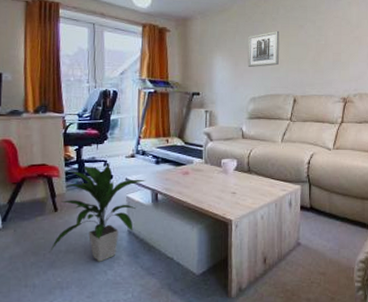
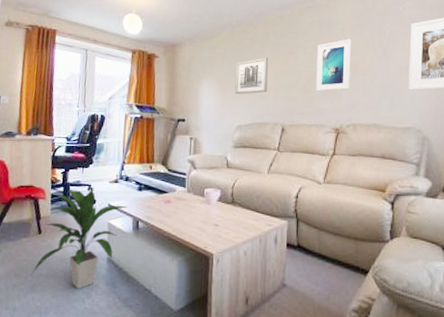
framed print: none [325,13,358,63] -> present [316,39,352,92]

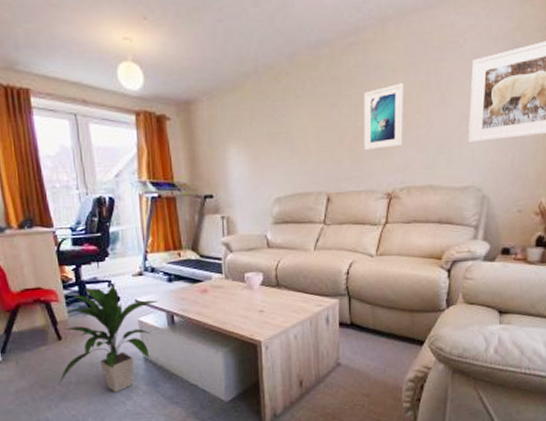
wall art: present [234,57,269,95] -> none [268,111,307,161]

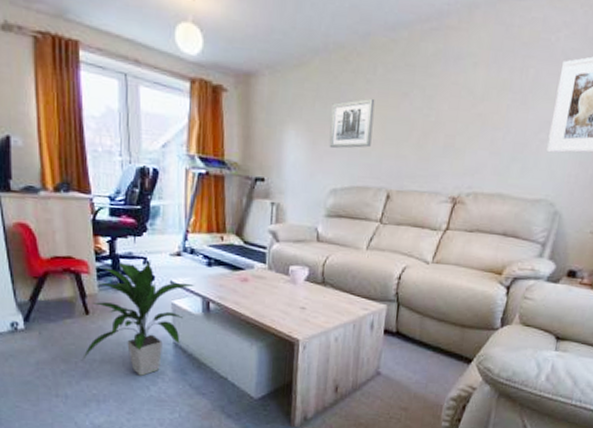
wall art: none [268,111,307,161] -> present [329,98,375,149]
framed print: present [364,83,405,151] -> none [433,78,485,149]

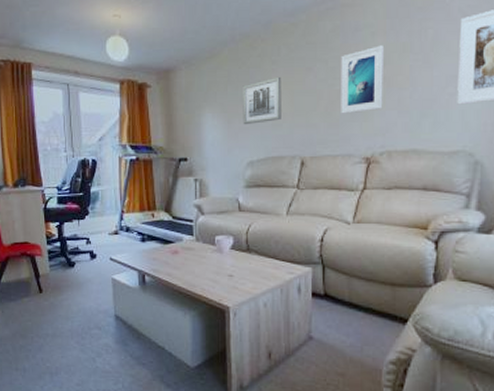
indoor plant: present [81,259,196,376] -> none [36,240,132,348]
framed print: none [433,78,485,149] -> present [341,45,385,114]

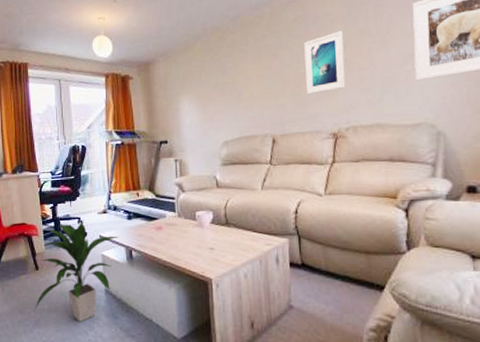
indoor plant: none [36,240,132,348] -> present [33,219,120,322]
wall art: present [243,76,282,125] -> none [215,63,252,109]

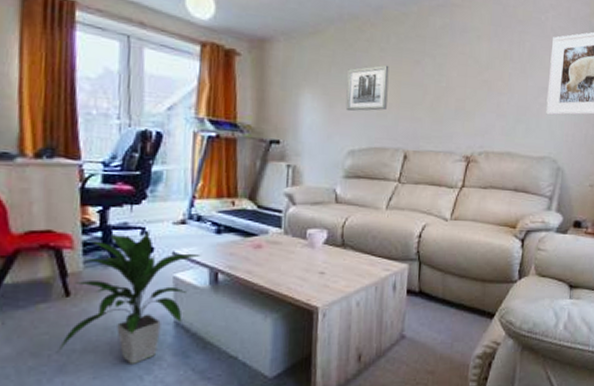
wall art: none [215,63,252,109] -> present [345,65,389,112]
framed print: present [304,31,346,95] -> none [445,49,488,112]

